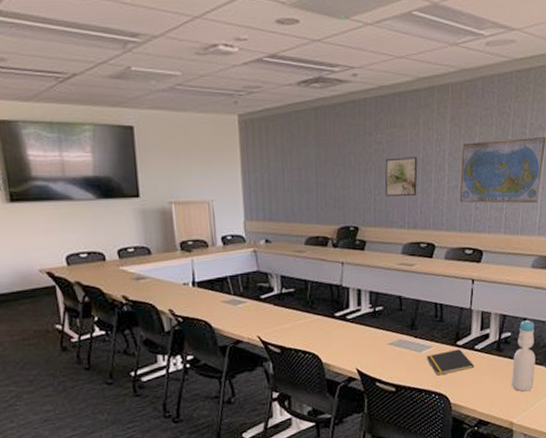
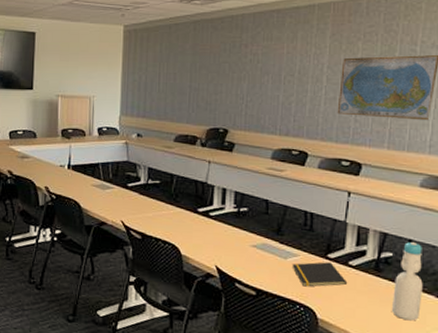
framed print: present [385,157,418,196] -> none [257,68,294,104]

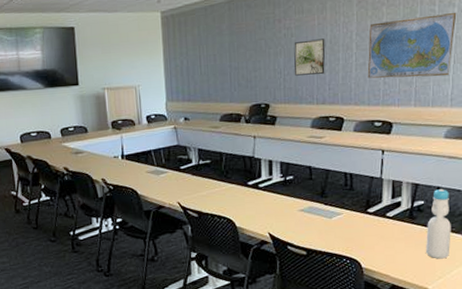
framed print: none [257,68,294,104] -> present [294,38,326,76]
notepad: present [292,262,348,287] -> none [336,216,387,241]

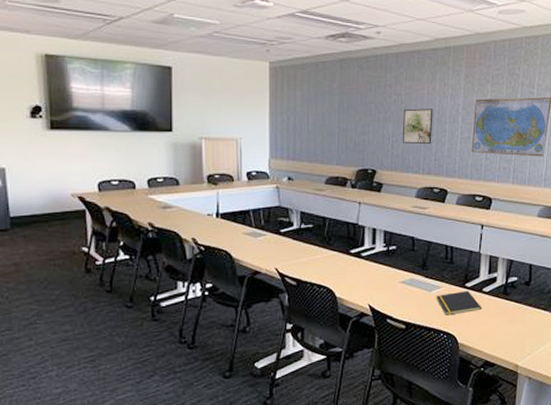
notepad: none [336,216,387,241] -> present [436,291,482,316]
bottle: present [426,189,451,259] -> none [517,266,540,336]

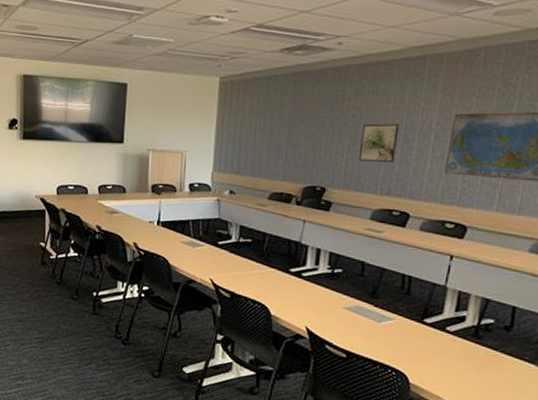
notepad: present [436,291,482,316] -> none [385,326,444,352]

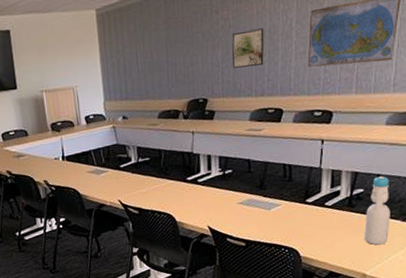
bottle: none [489,309,527,390] -> present [365,176,390,246]

